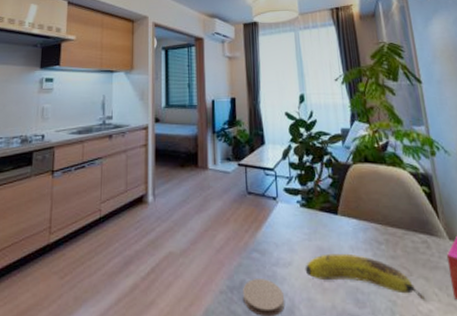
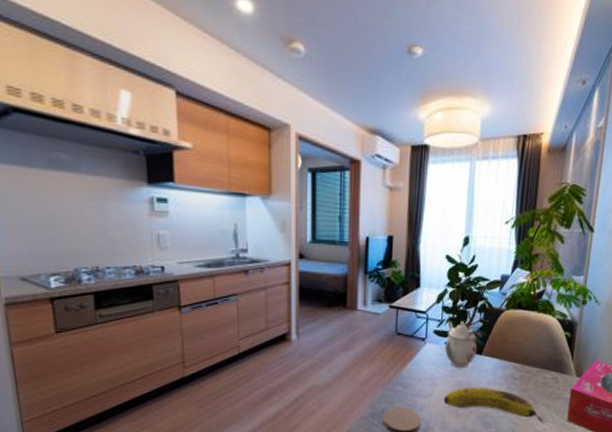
teapot: none [296,177,332,230] -> present [444,321,477,368]

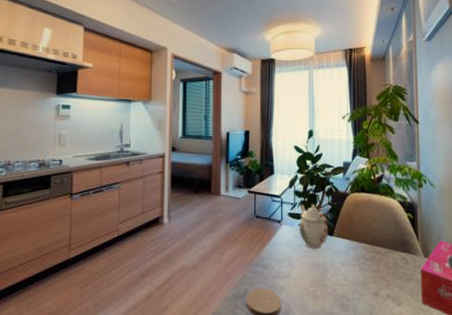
fruit: present [443,387,543,422] -> none [301,268,398,304]

